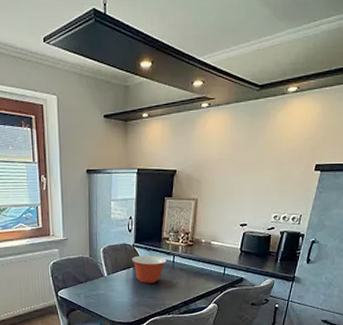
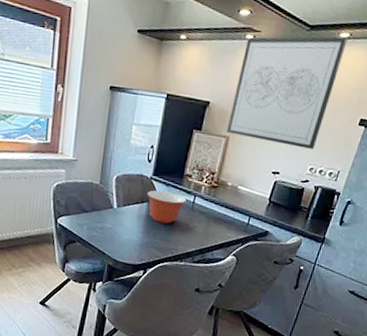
wall art: none [194,91,296,199] -> present [226,37,348,149]

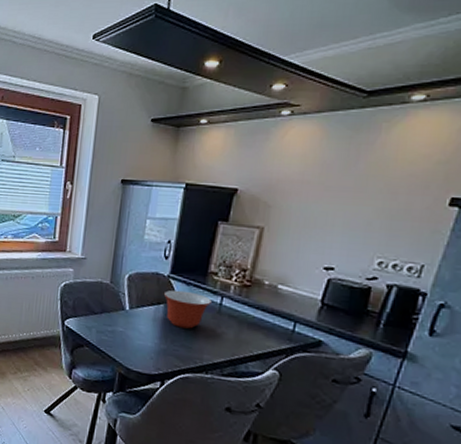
wall art: present [226,37,348,149] -> none [260,100,423,238]

